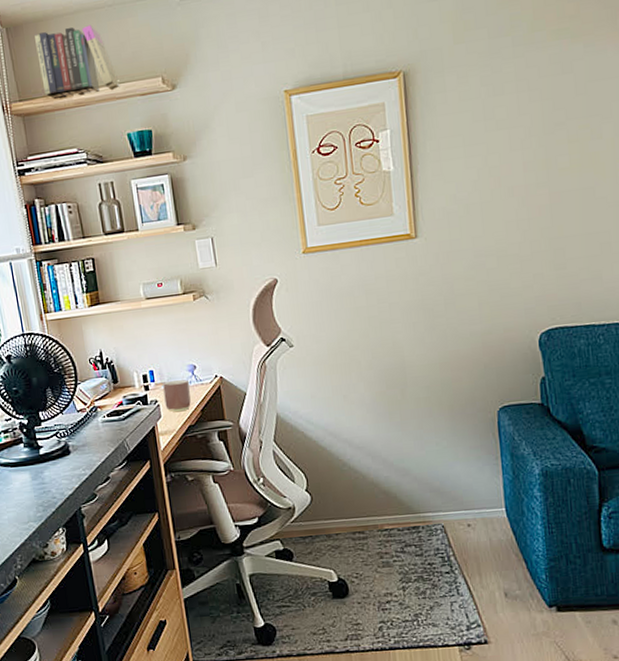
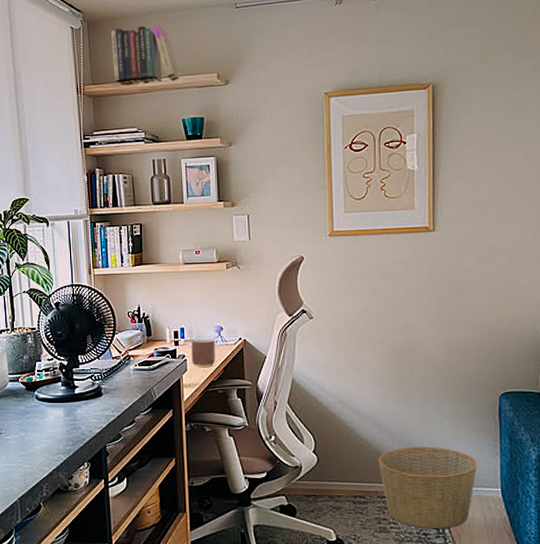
basket: none [375,471,480,558] -> present [378,446,478,530]

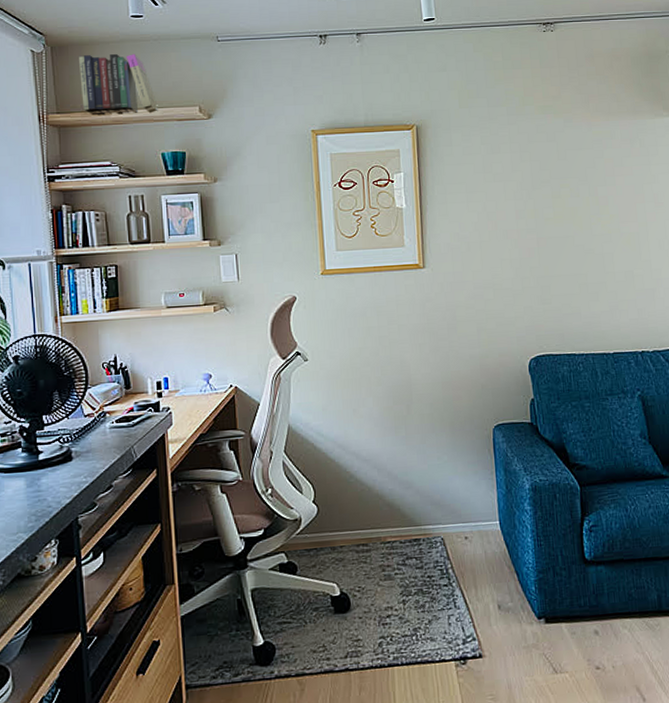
mug: present [191,338,216,368] -> none [177,387,204,420]
basket: present [378,446,478,530] -> none [379,484,477,571]

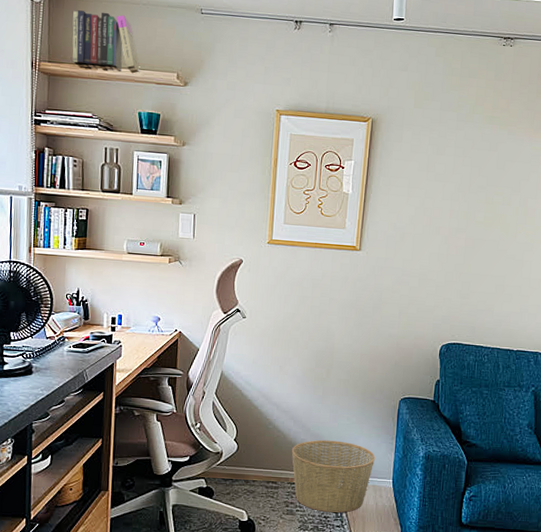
basket: none [379,484,477,571] -> present [291,439,376,513]

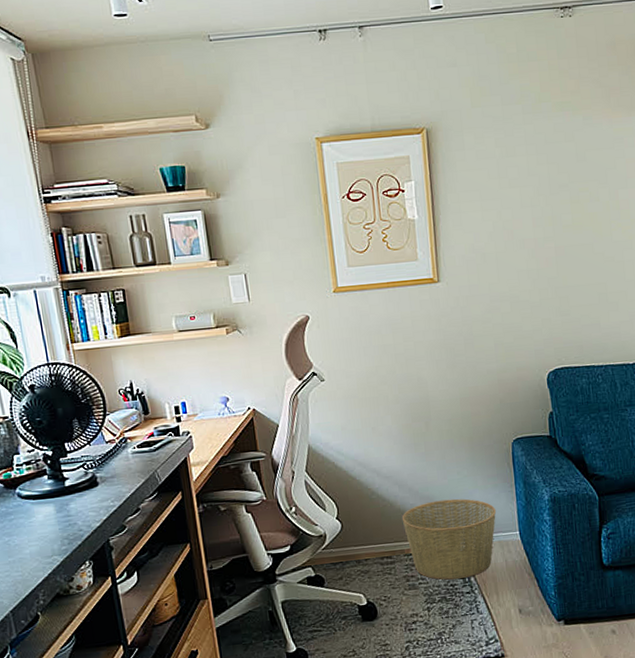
books: present [72,10,140,74] -> none [63,58,153,130]

